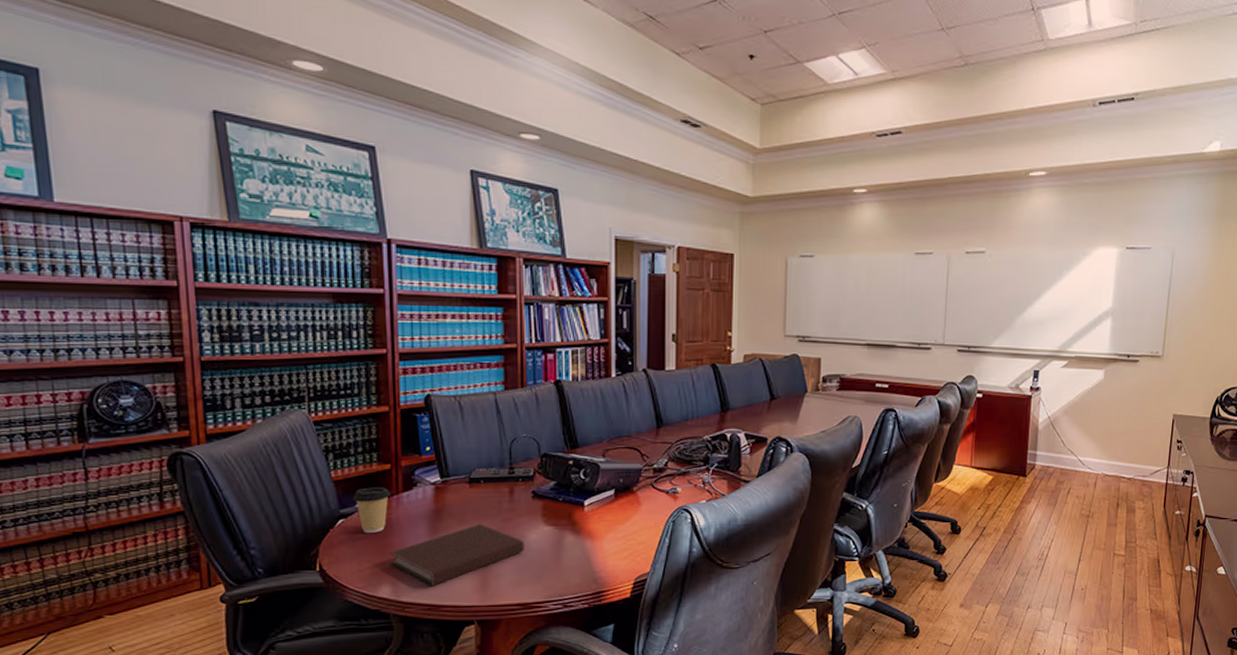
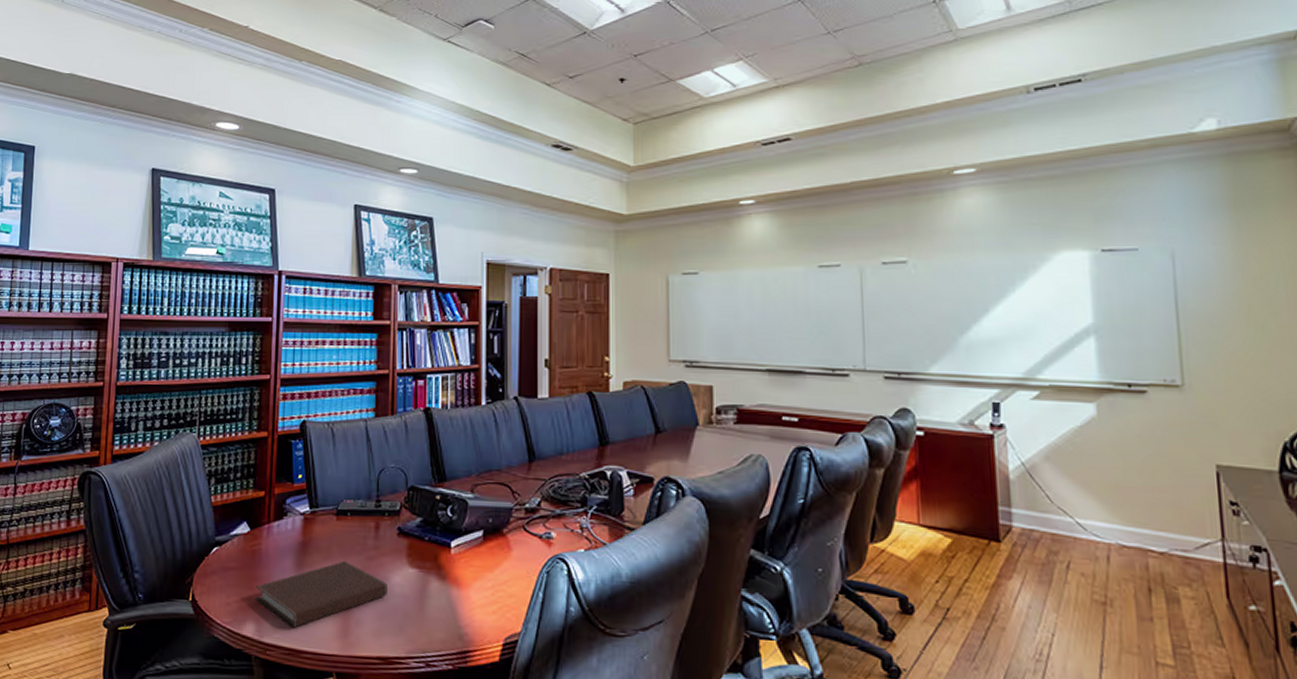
coffee cup: present [353,487,391,533] -> none [228,515,262,564]

